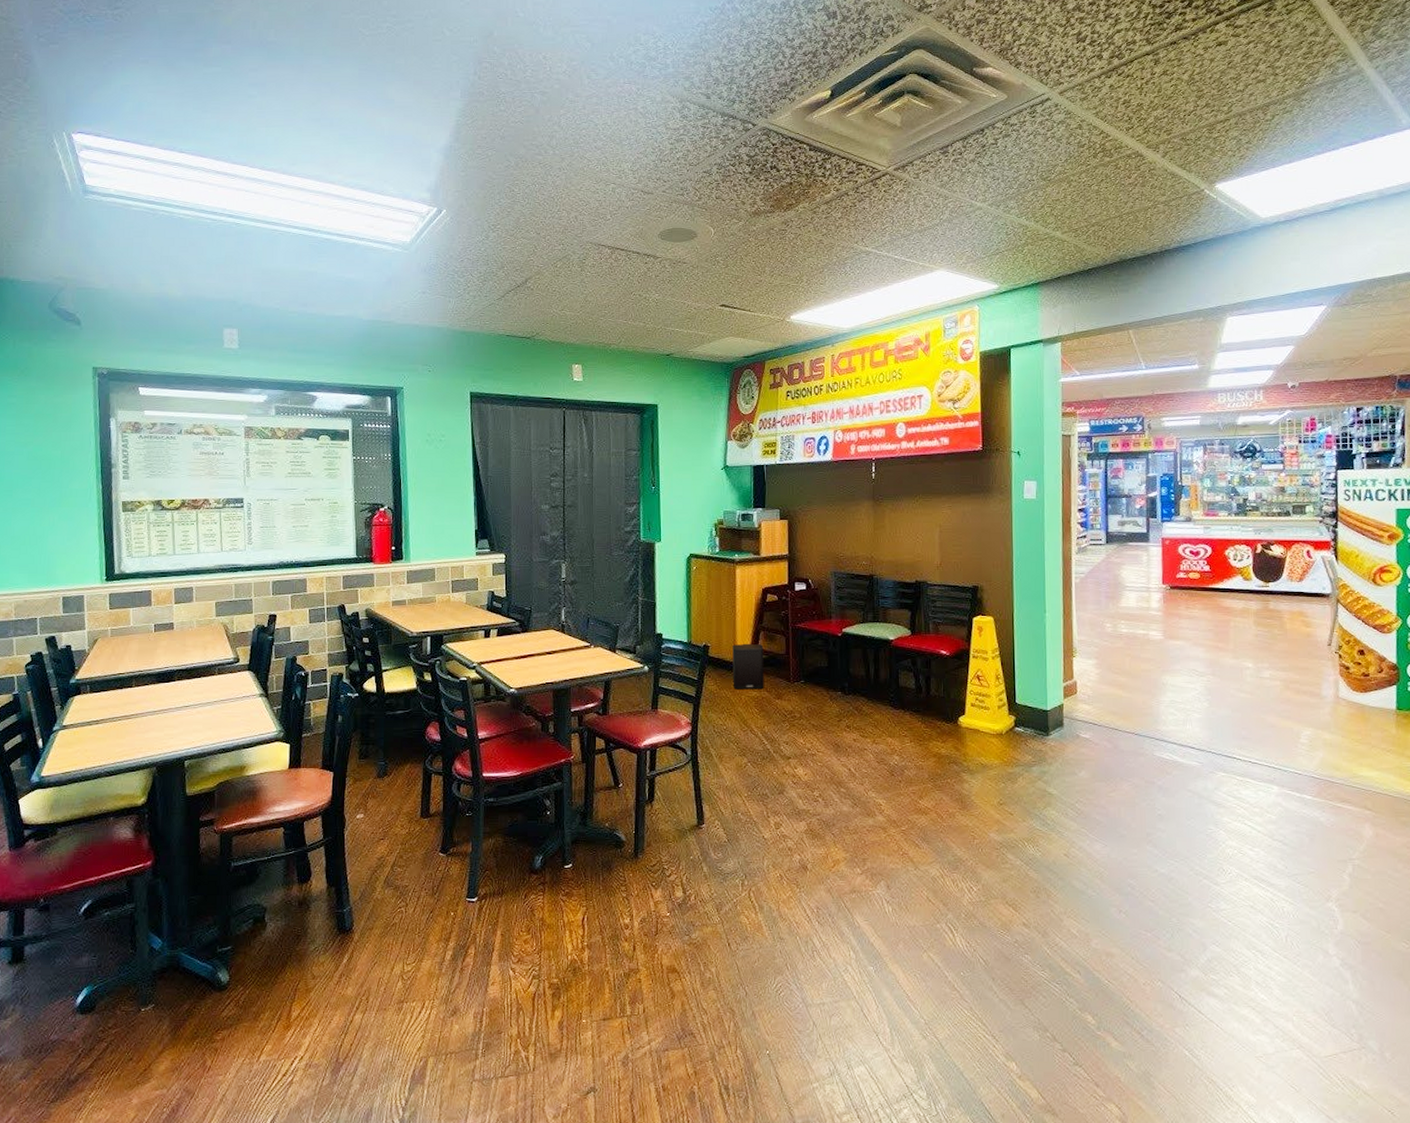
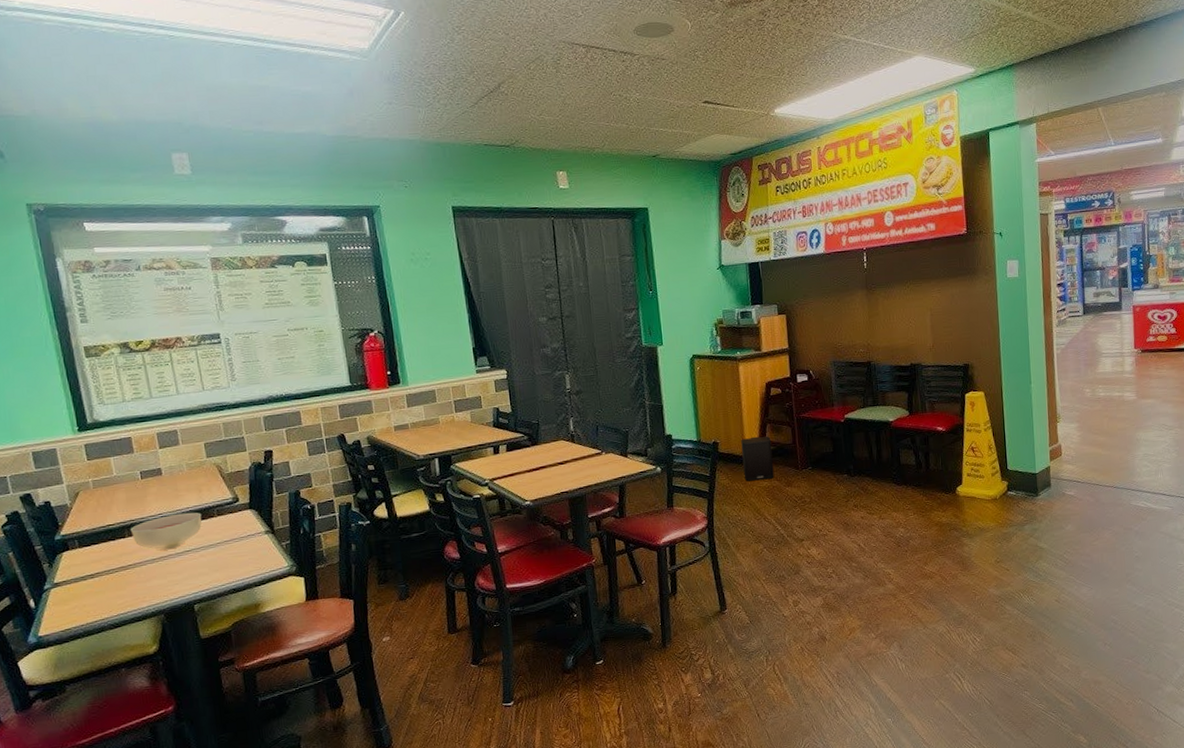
bowl: none [137,668,204,703] -> present [130,512,202,551]

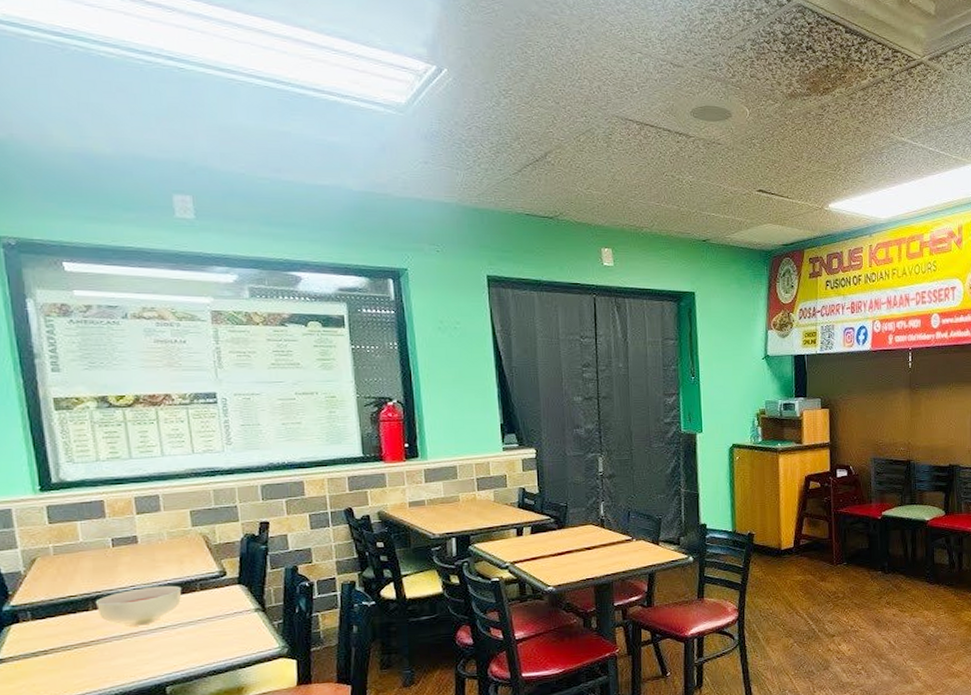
pedal bin: present [741,436,774,482] -> none [777,529,808,575]

